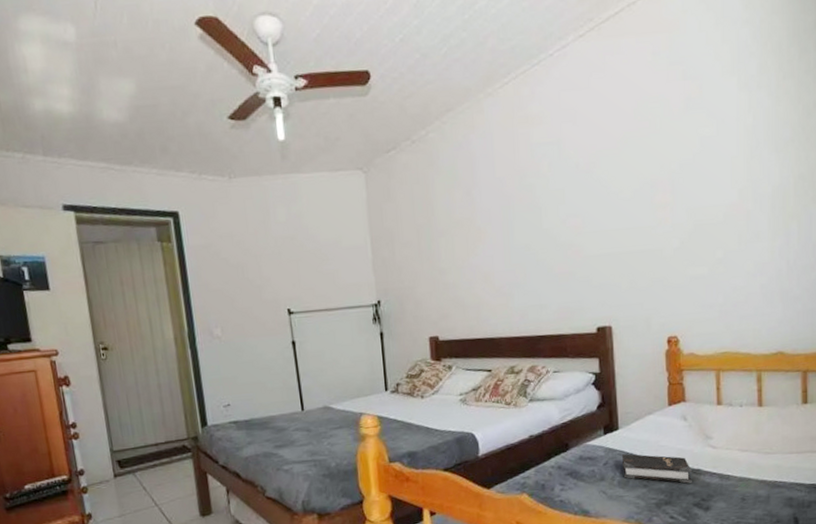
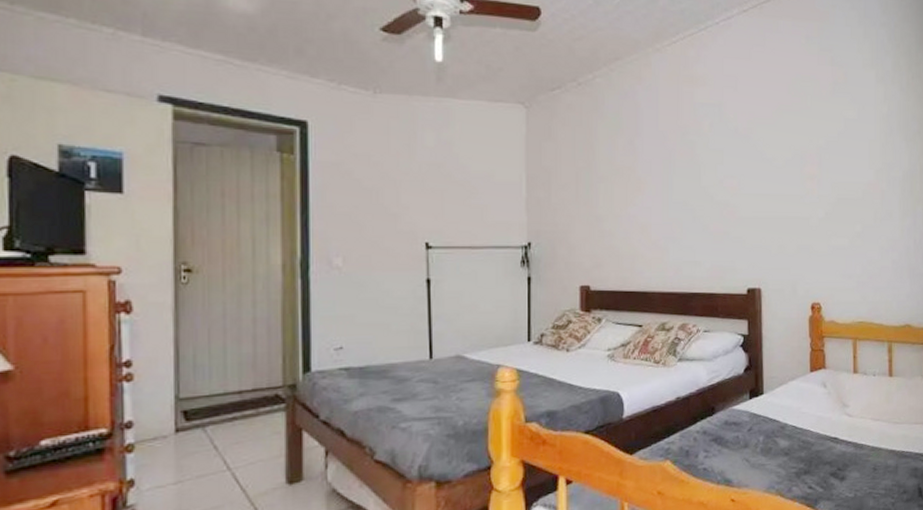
hardback book: present [622,454,692,484] -> none [766,420,830,452]

